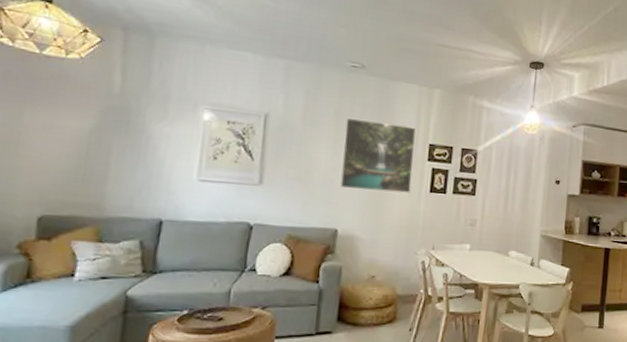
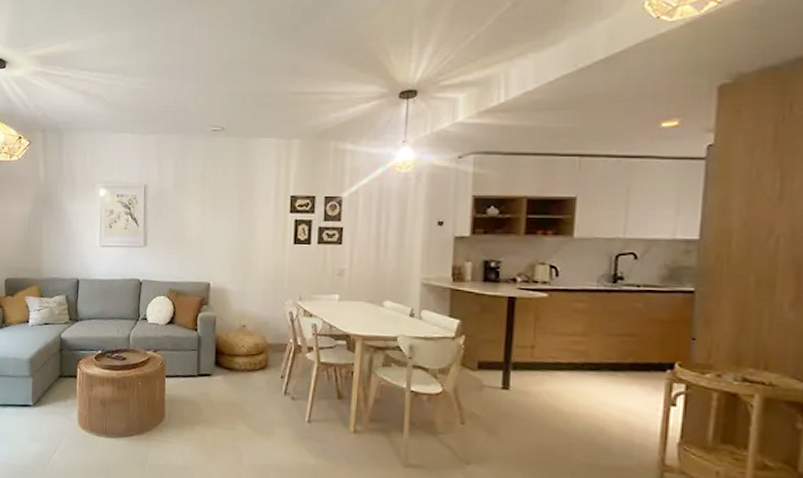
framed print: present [340,117,416,193] -> none [209,179,277,246]

